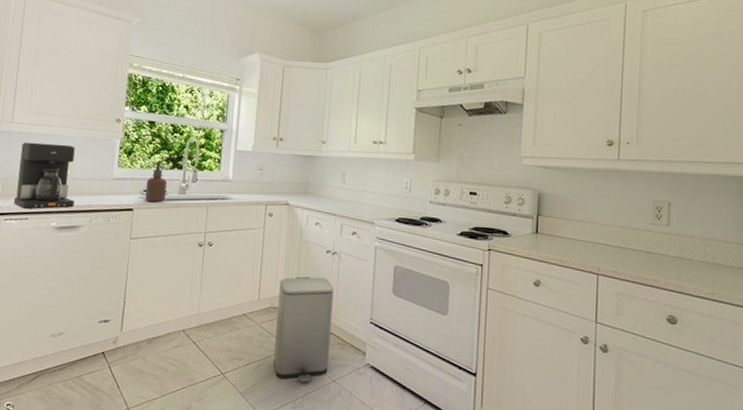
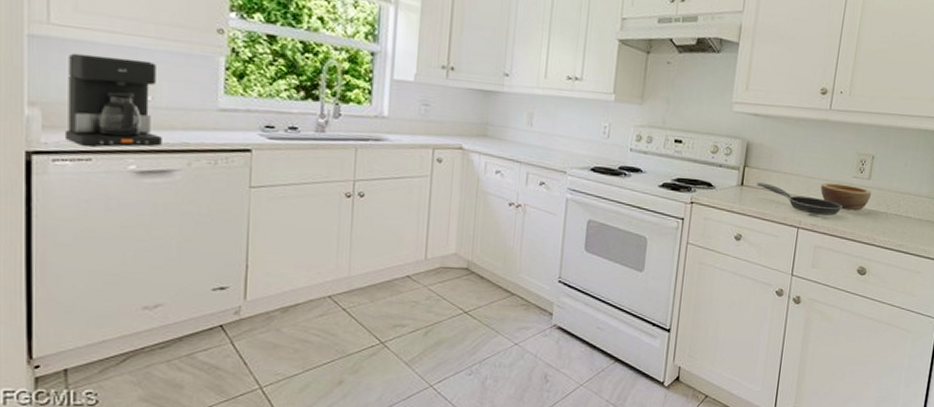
soap dispenser: present [145,161,167,203] -> none [268,88,297,142]
pedal bin: present [273,276,334,382] -> none [445,232,517,347]
frying pan: none [551,230,643,263] -> present [756,182,843,217]
bowl: none [617,229,673,258] -> present [820,182,872,211]

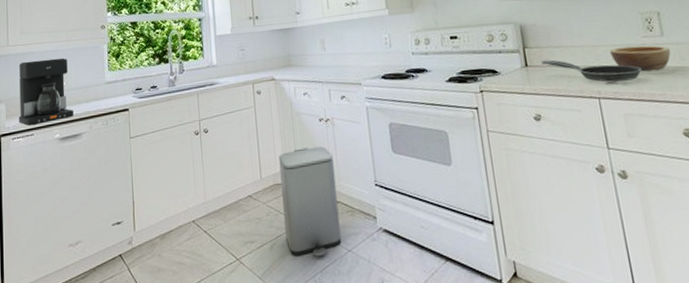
pedal bin: none [445,232,517,347] -> present [279,146,342,257]

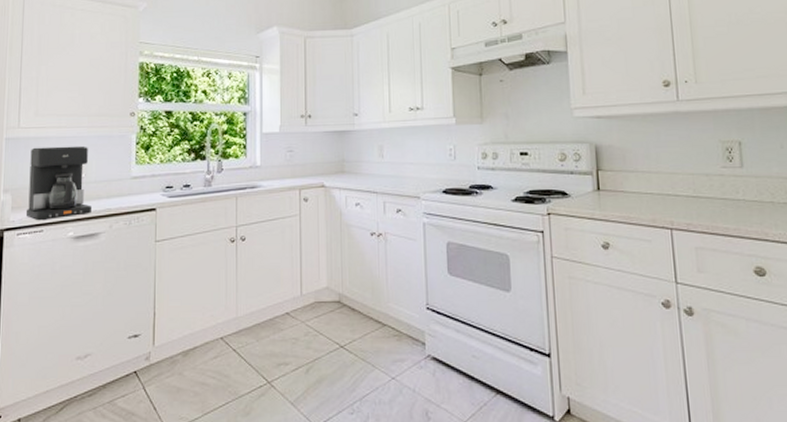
pedal bin: present [279,146,342,257] -> none [323,263,385,383]
frying pan: present [541,59,642,83] -> none [614,185,718,214]
bowl: present [610,45,671,72] -> none [687,176,749,204]

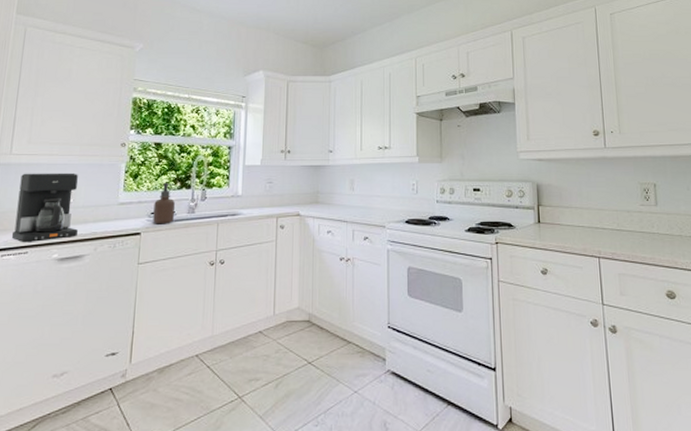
soap dispenser: none [168,153,190,199] -> present [153,182,175,225]

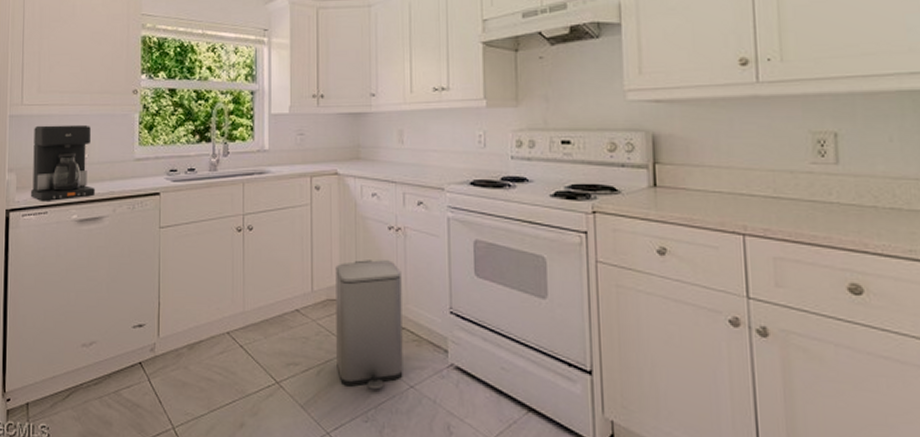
soap dispenser: present [153,182,175,225] -> none [172,134,194,184]
pedal bin: none [293,286,349,397] -> present [335,260,403,390]

